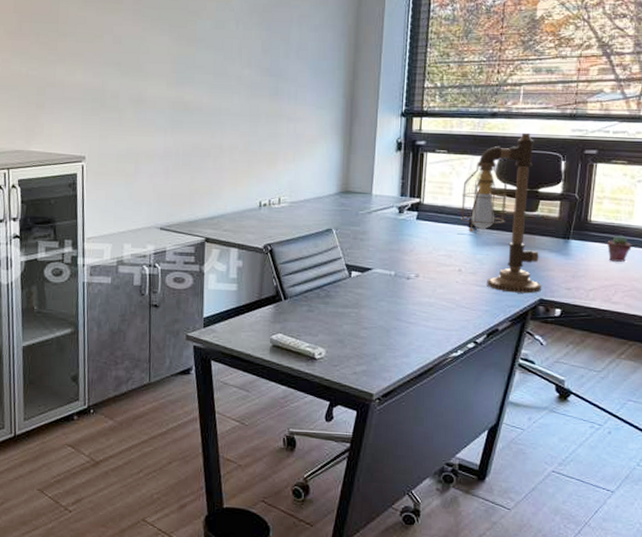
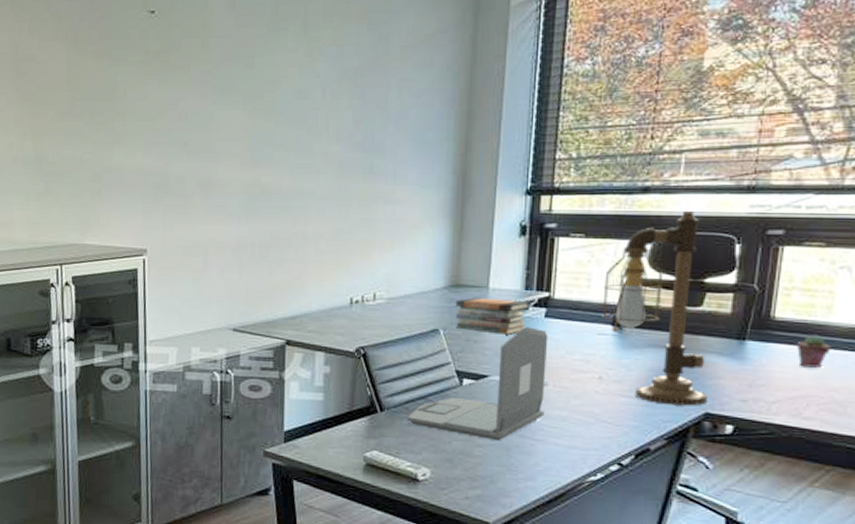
laptop: none [306,227,419,325] -> present [407,327,549,442]
book stack: none [345,202,404,234] -> present [455,297,529,335]

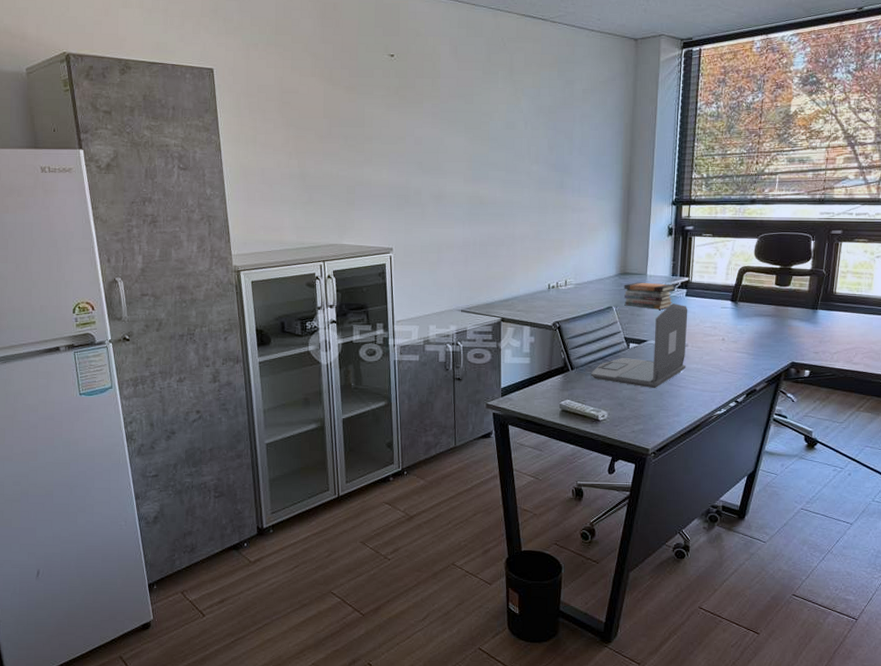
desk lamp: present [601,210,709,406] -> none [723,216,794,358]
potted succulent: present [797,335,831,368] -> none [850,305,871,328]

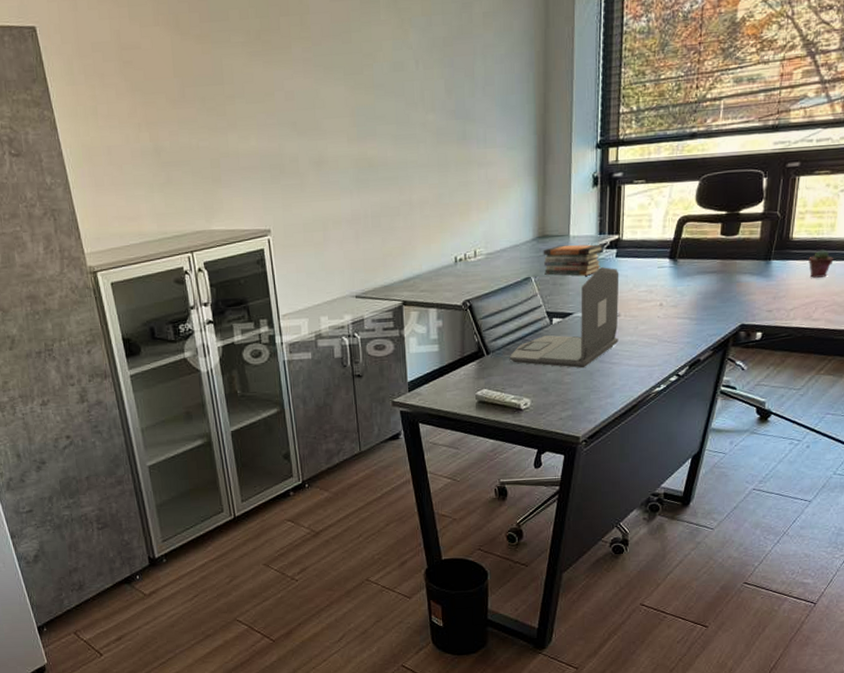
potted succulent: none [850,305,871,328] -> present [809,250,834,278]

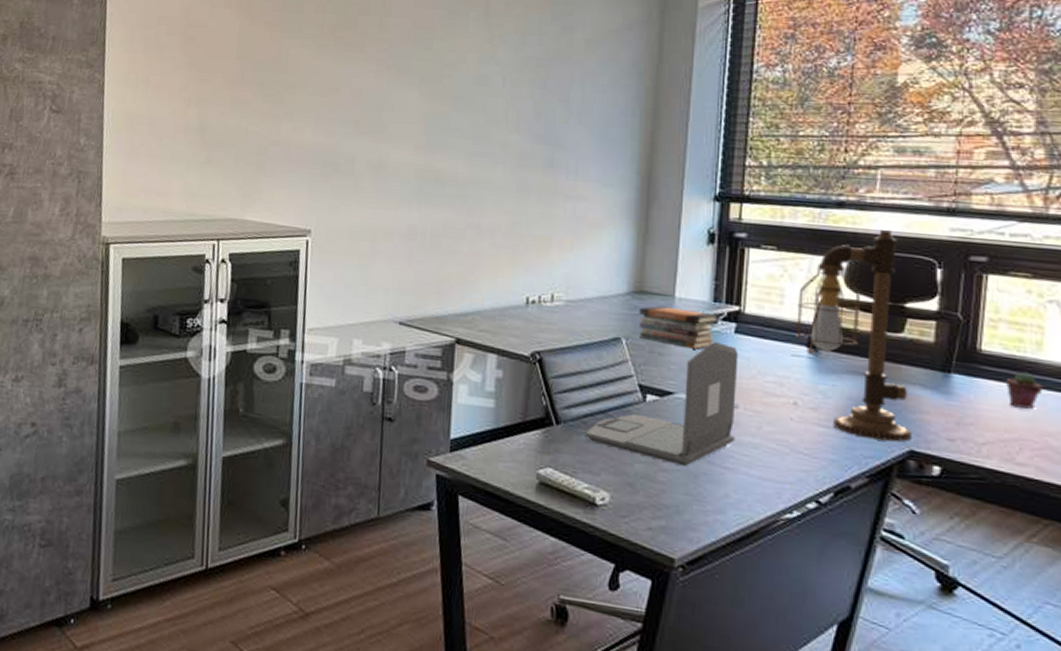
desk lamp: none [660,151,743,322] -> present [795,229,913,442]

